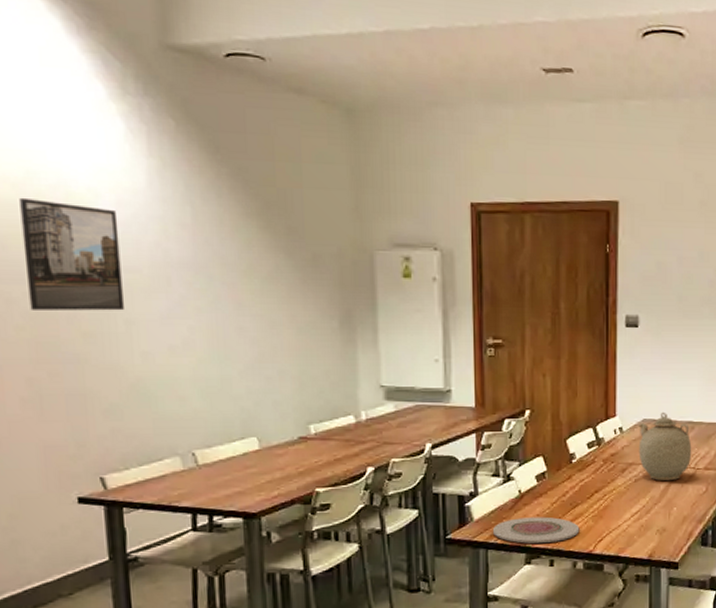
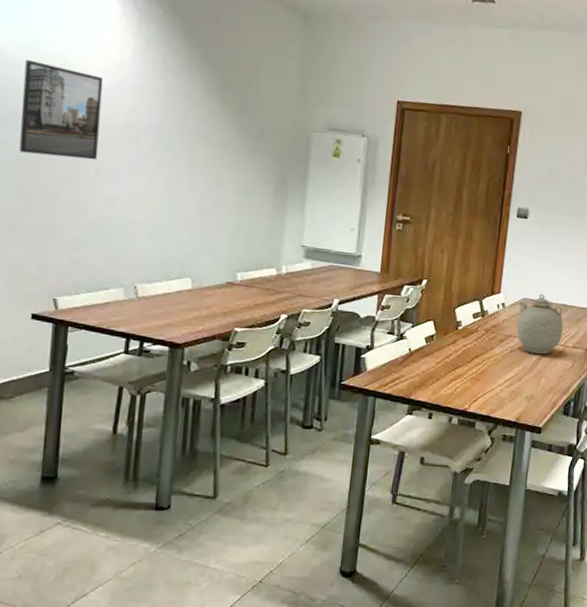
plate: present [493,516,580,544] -> none [382,372,458,398]

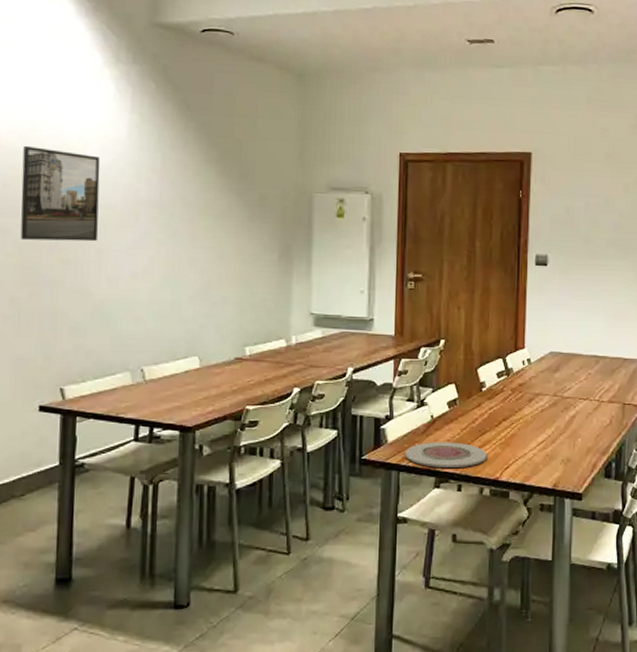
plate: none [382,372,458,398] -> present [406,442,487,469]
teapot: present [516,293,564,354] -> none [545,345,597,411]

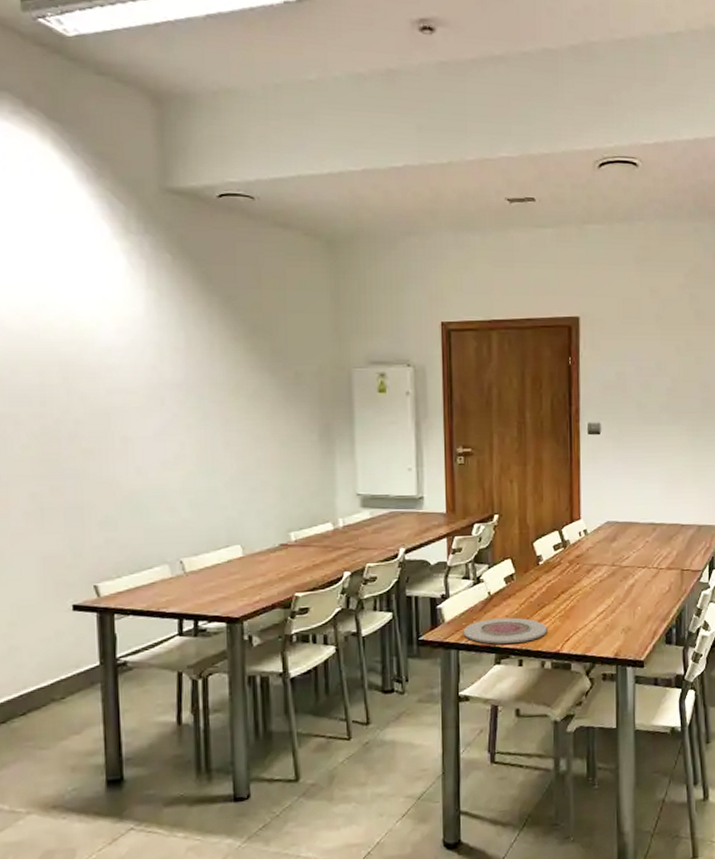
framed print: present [20,145,101,242] -> none [30,327,122,430]

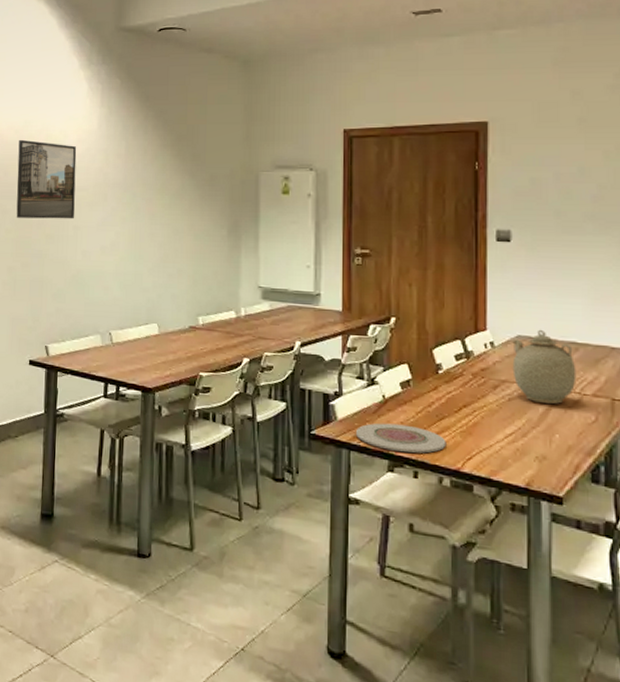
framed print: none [30,327,122,430] -> present [16,139,77,219]
teapot: none [602,514,654,581] -> present [512,329,577,404]

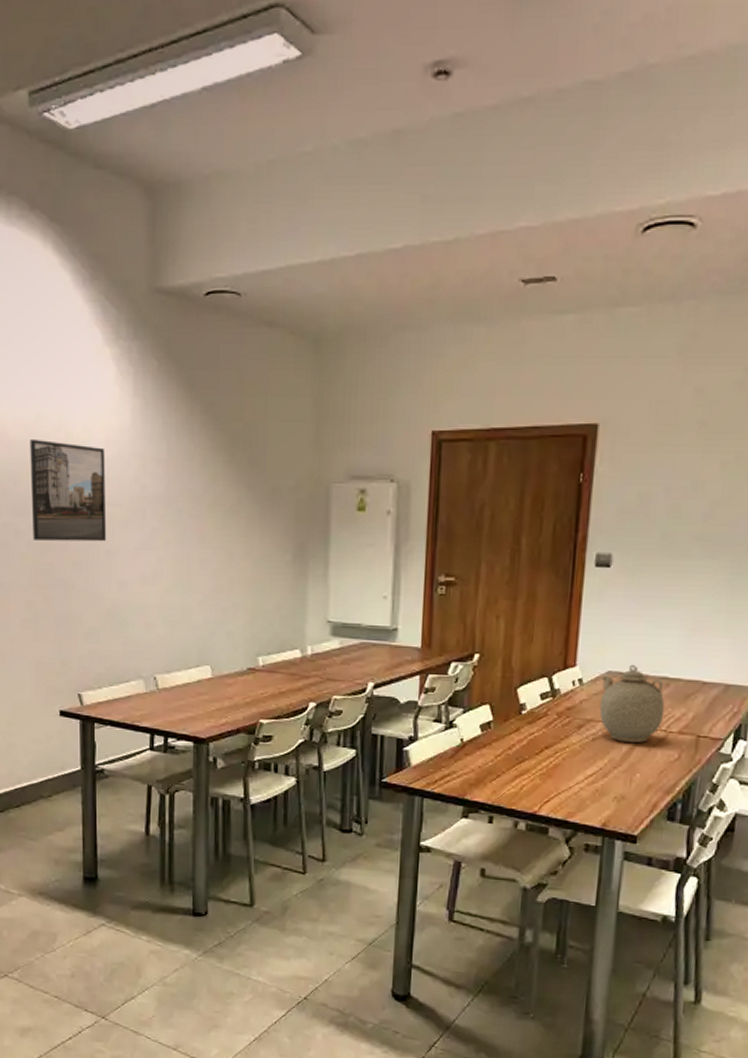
plate: present [356,423,446,454] -> none [431,768,525,799]

